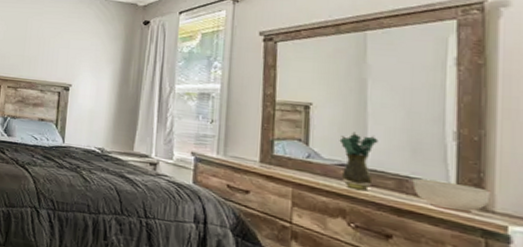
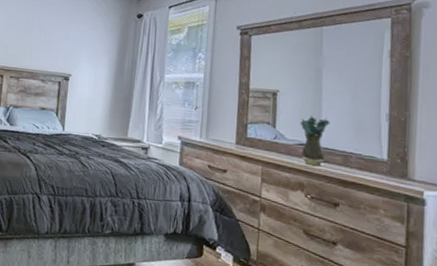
bowl: present [412,178,491,213] -> none [355,154,412,181]

